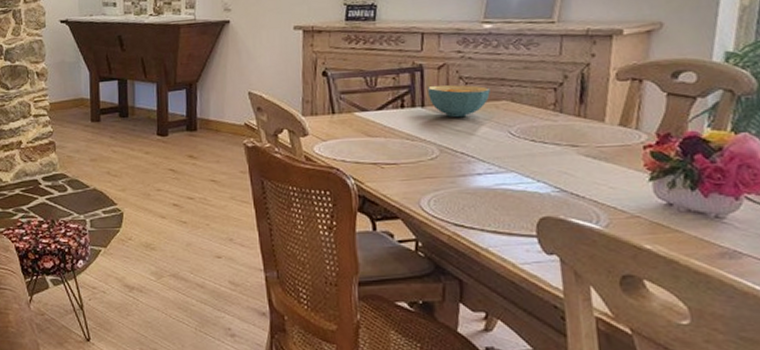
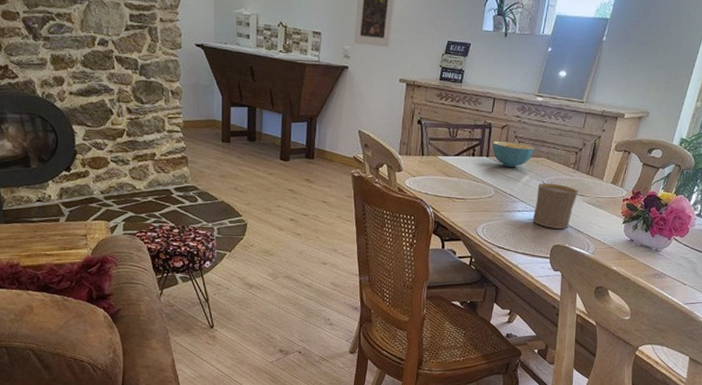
cup: none [501,133,567,195] -> present [532,183,578,229]

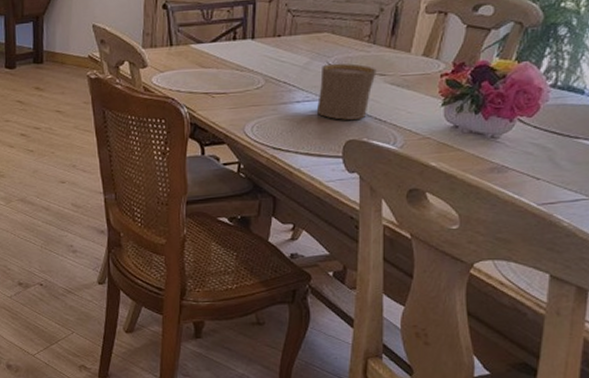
cereal bowl: present [493,140,535,168] -> none [259,17,314,50]

